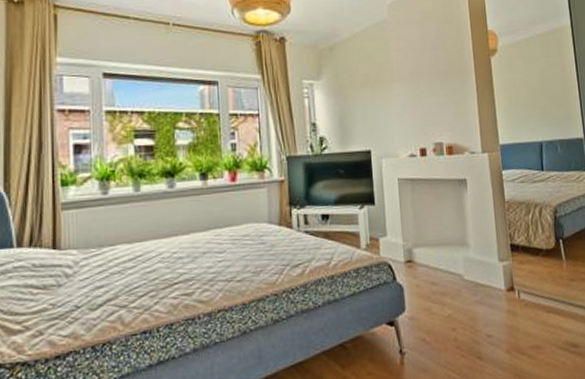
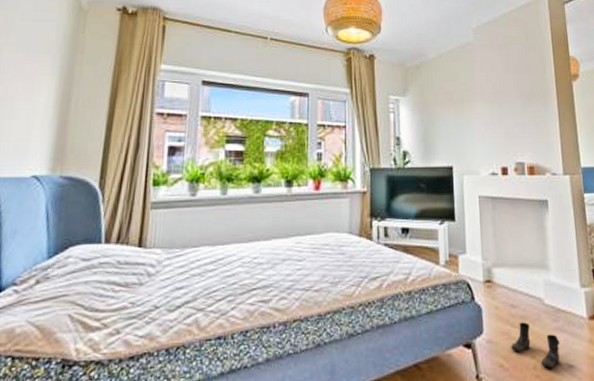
boots: none [432,298,479,340] -> present [511,322,560,369]

